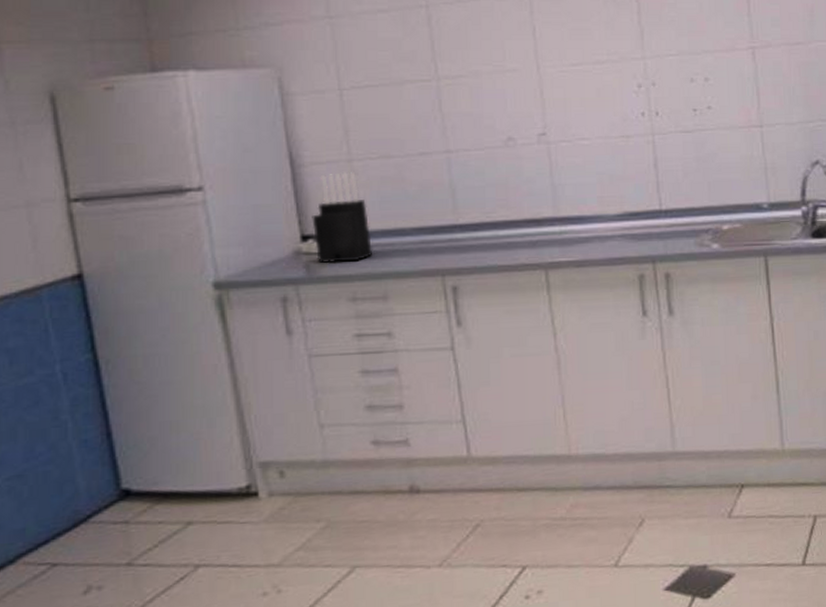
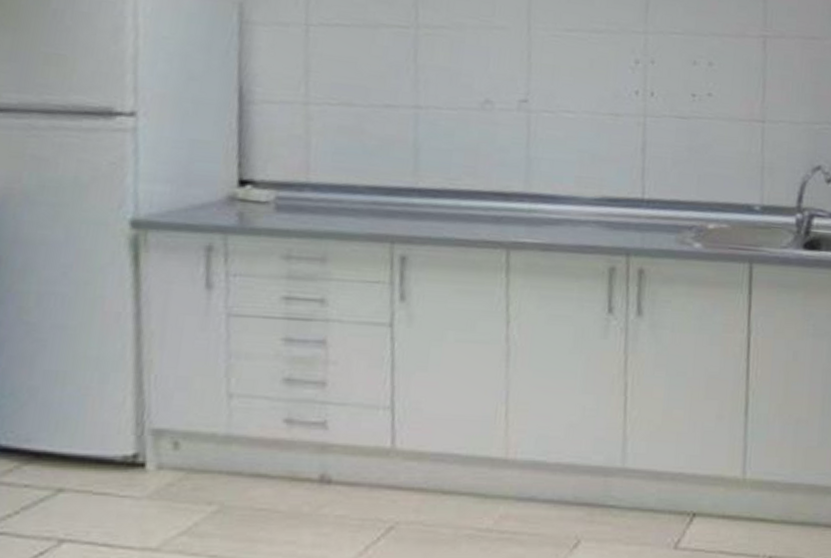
knife block: present [312,171,373,264] -> none [252,115,318,216]

